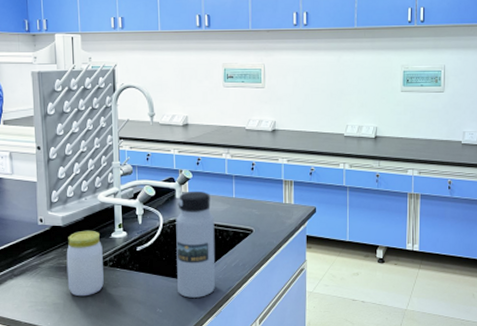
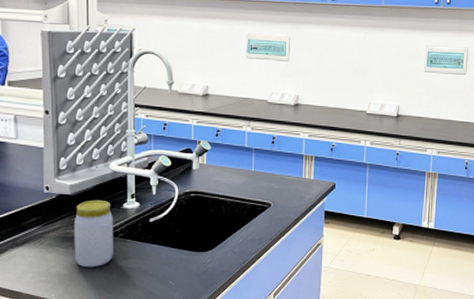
water bottle: present [176,191,215,298] -> none [191,162,232,271]

